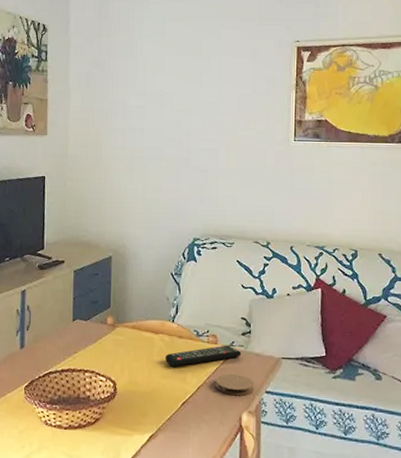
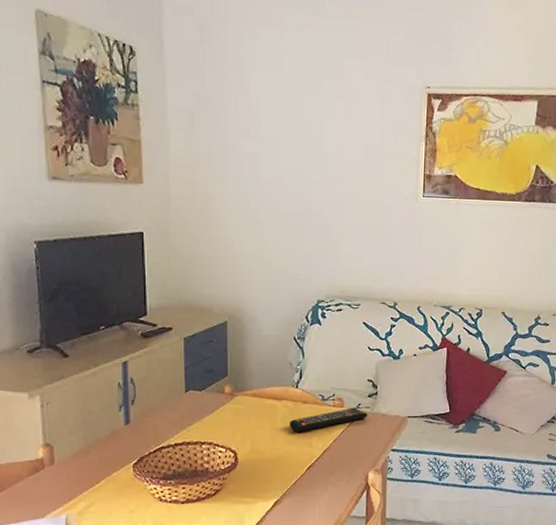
coaster: present [216,373,254,395] -> none [342,435,380,455]

